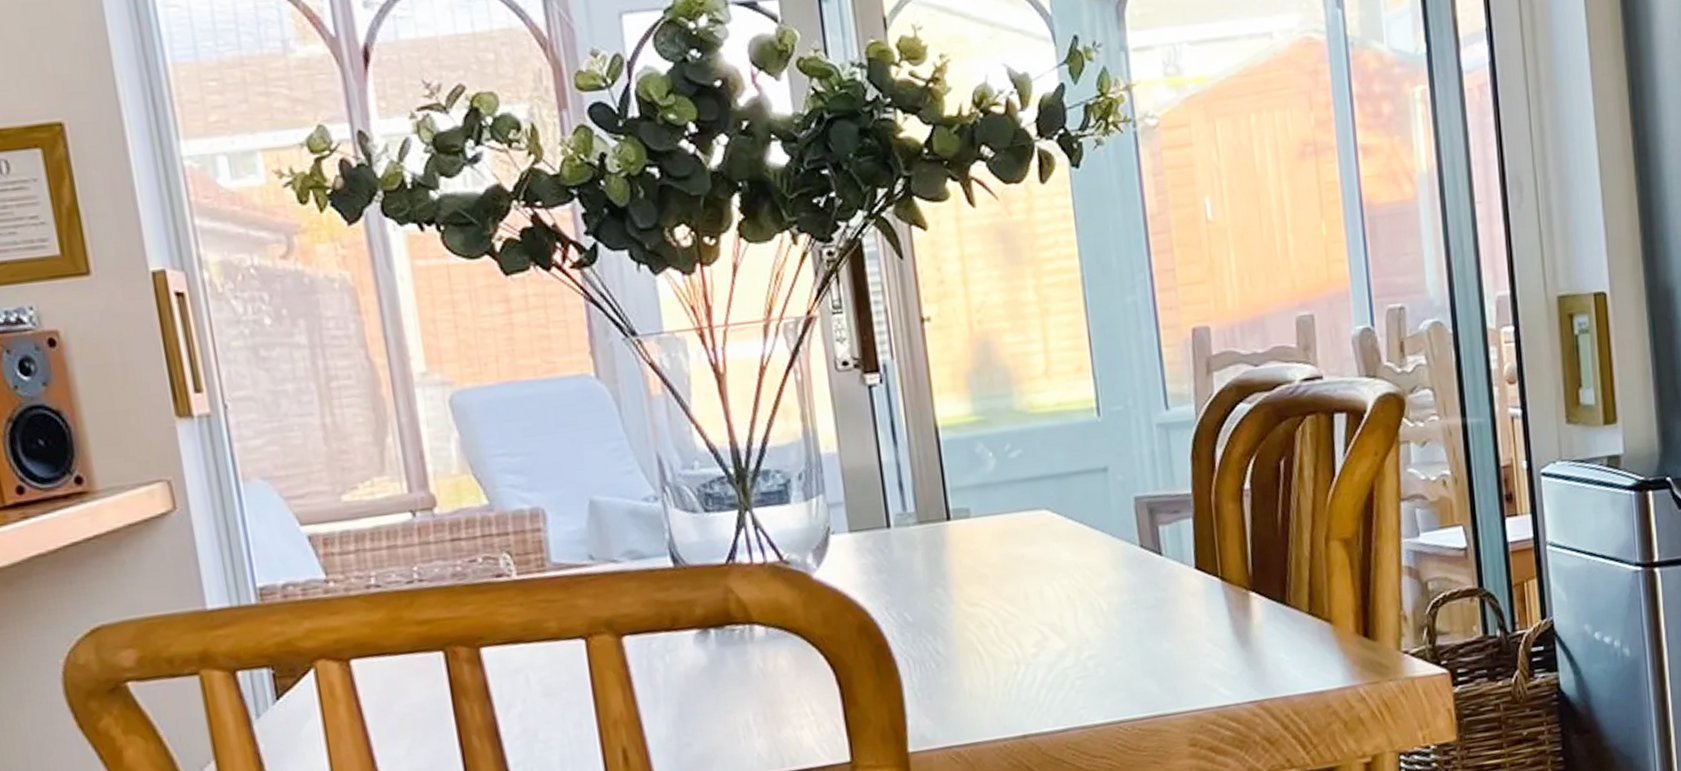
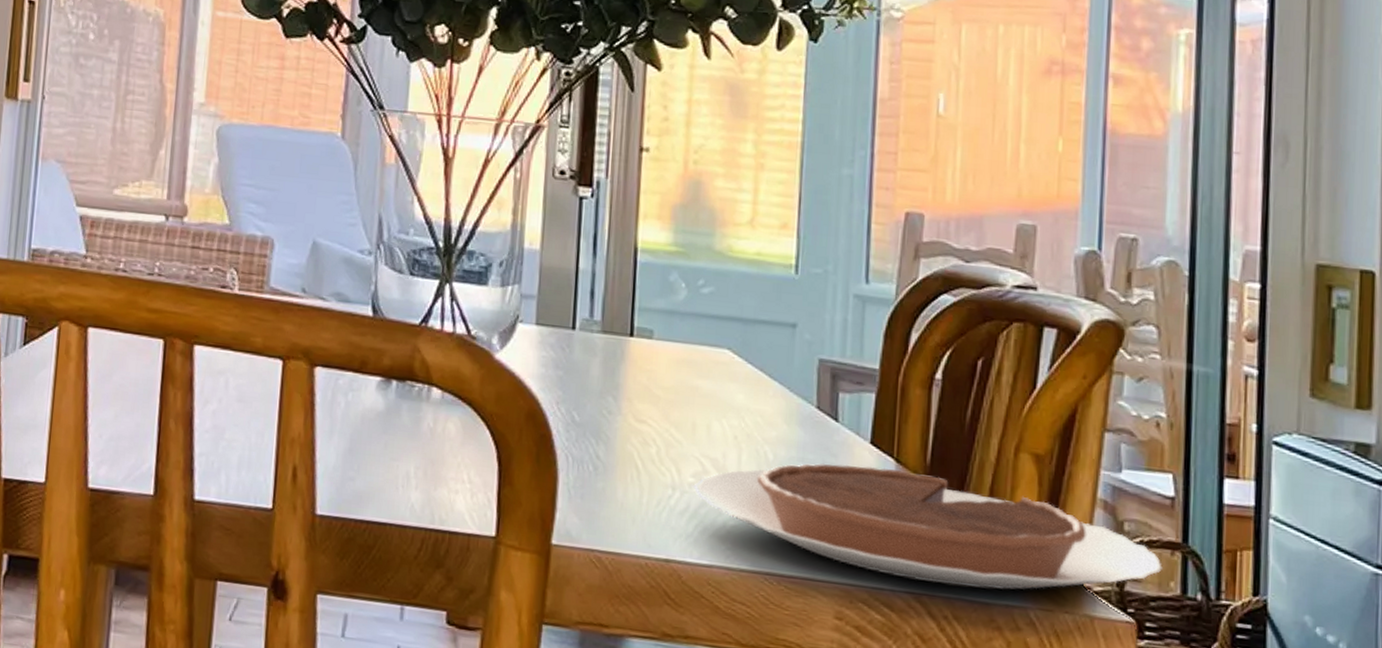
chocolate tart: none [1035,582,1465,693] -> present [692,463,1162,590]

